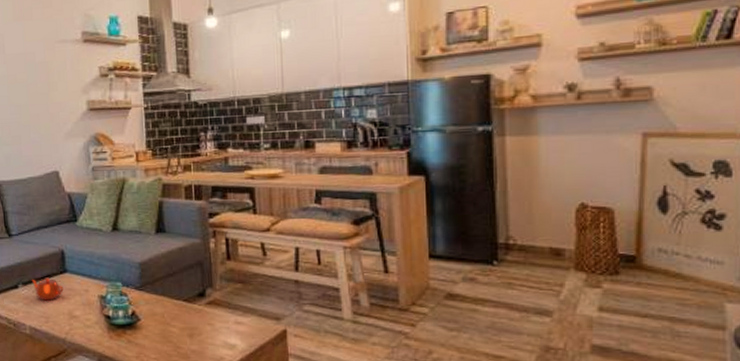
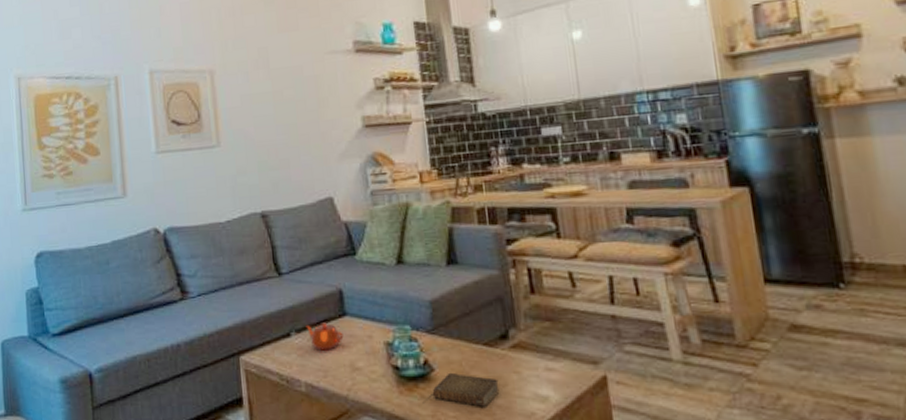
book: none [137,322,195,351] -> present [432,372,500,407]

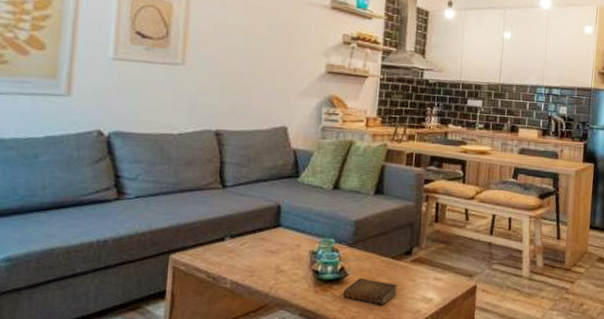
teapot: present [306,322,344,351] -> none [240,231,275,255]

